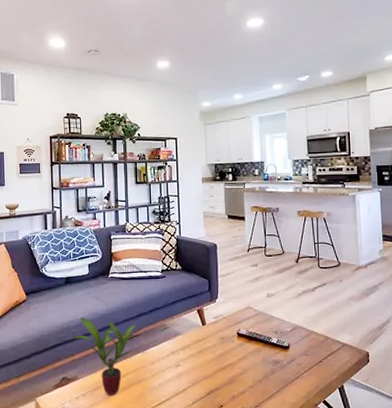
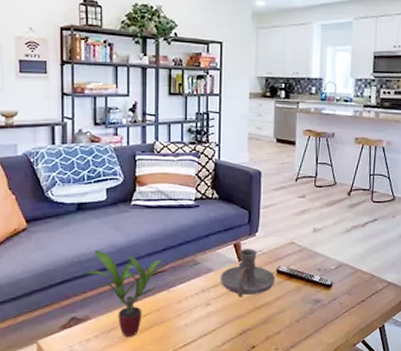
candle holder: none [187,314,237,359] -> present [220,249,276,298]

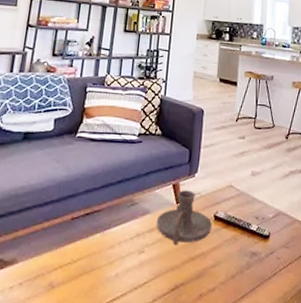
potted plant: present [83,250,168,337] -> none [18,183,105,286]

